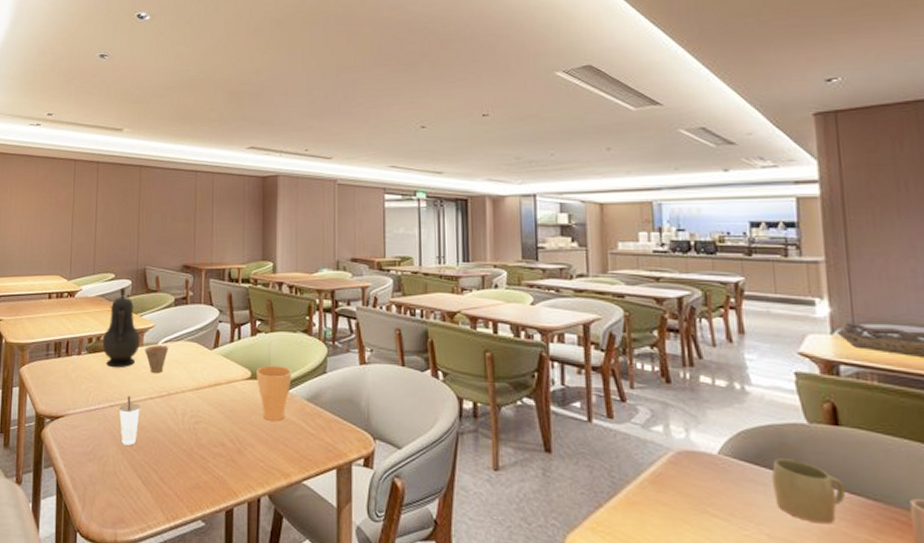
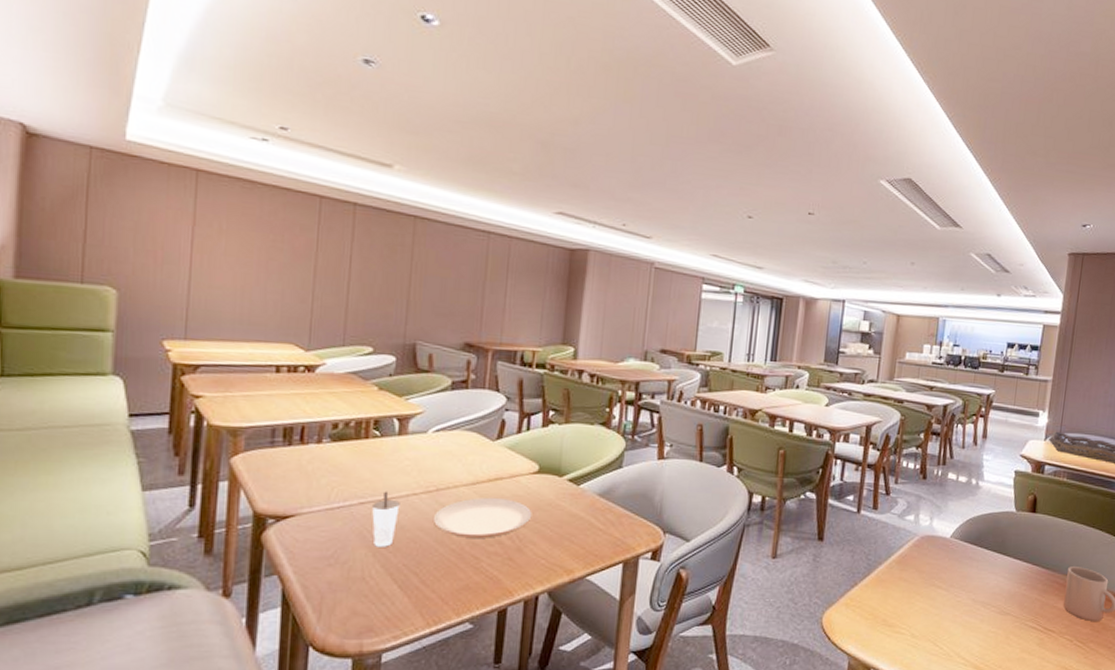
coffeepot: present [102,287,140,368] -> none [351,364,404,460]
cup: present [145,345,168,373] -> none [409,434,440,466]
plate: none [167,401,249,440] -> present [434,497,532,538]
cup: present [257,365,292,422] -> none [545,459,585,518]
mug: present [771,458,846,524] -> none [983,540,1031,589]

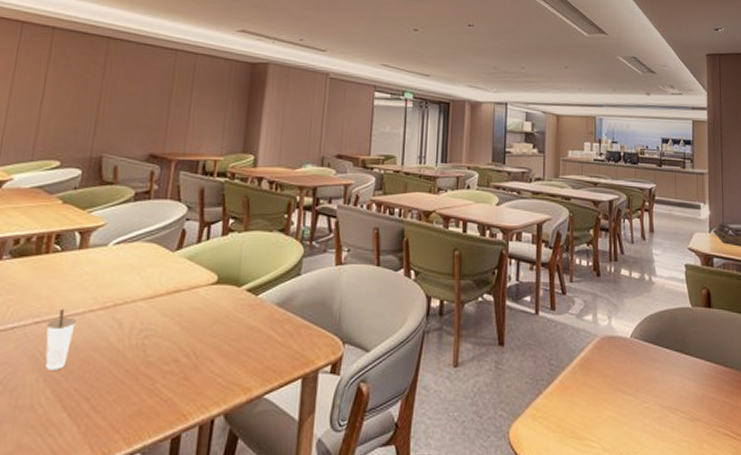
plate: present [434,497,532,538] -> none [109,311,210,356]

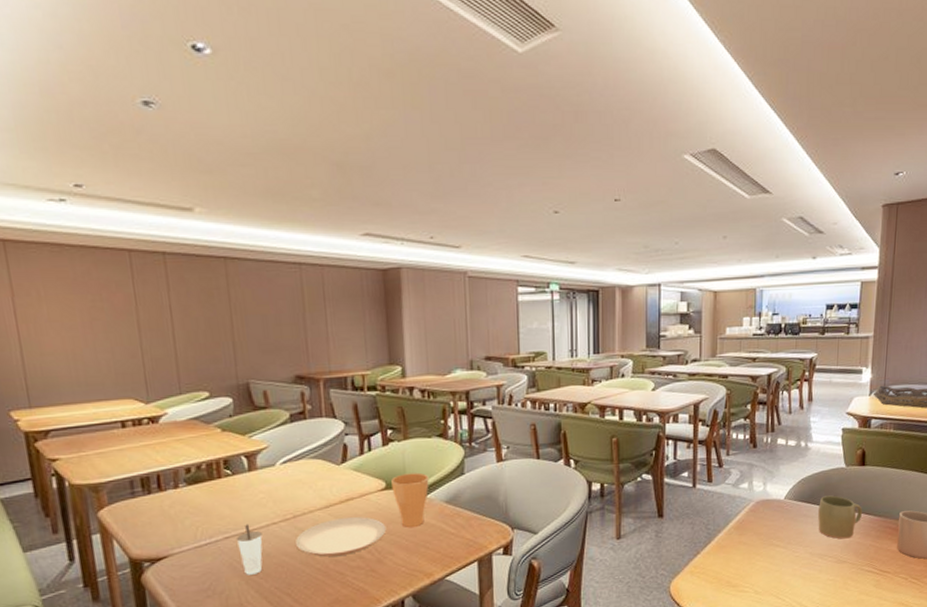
plate: none [109,311,210,356] -> present [296,516,387,557]
cup: none [223,268,264,331] -> present [391,472,429,528]
mug: none [665,338,713,391] -> present [817,495,863,539]

